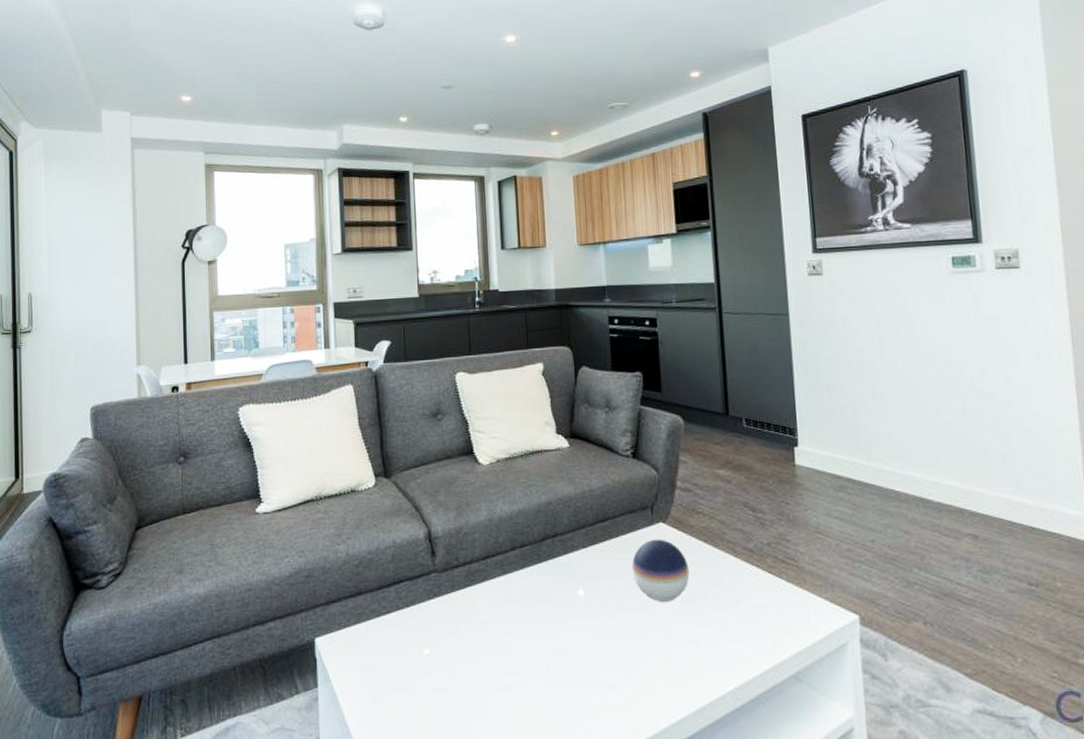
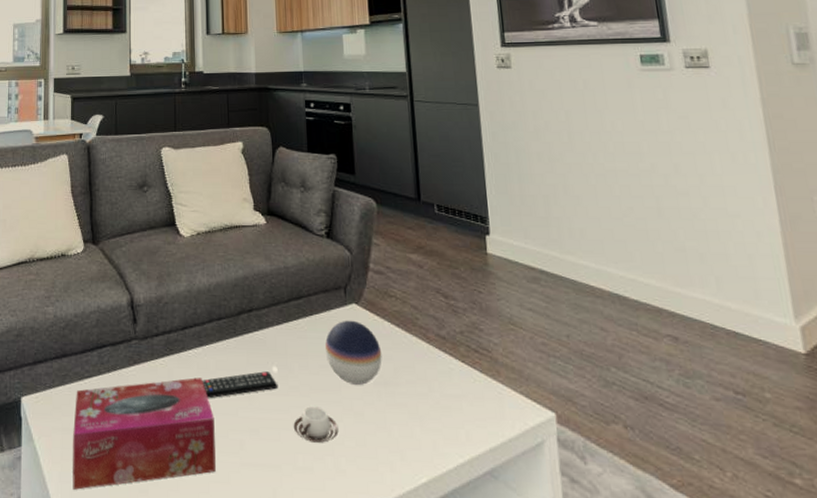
tissue box: none [372,606,522,725] -> present [72,377,216,490]
remote control: none [506,595,585,626] -> present [202,371,279,399]
cup: none [600,626,646,661] -> present [293,406,339,443]

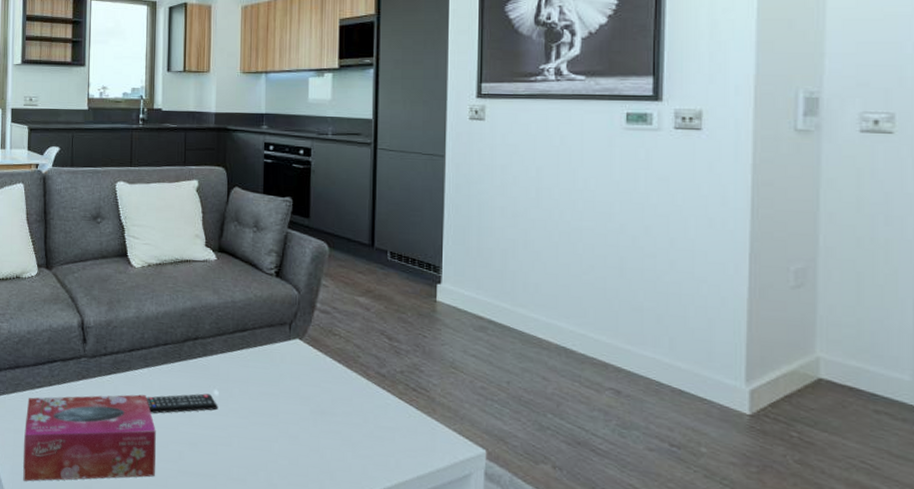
cup: present [293,406,339,443] -> none [230,427,273,460]
speaker: present [325,320,382,385] -> none [266,353,321,412]

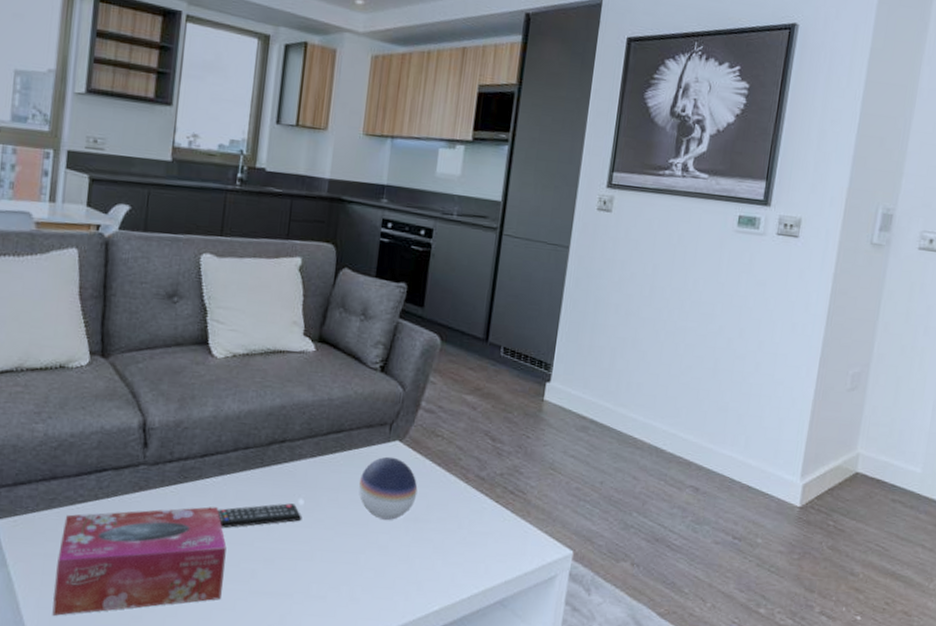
speaker: none [266,353,321,412] -> present [358,456,418,520]

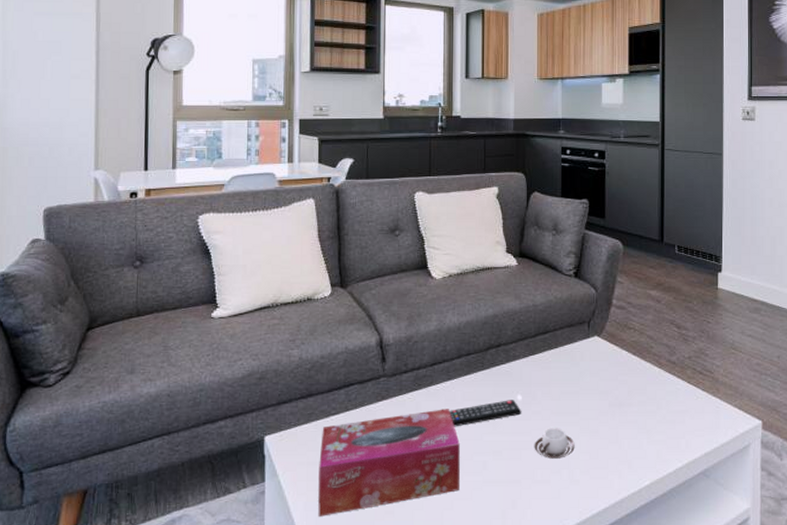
cup: none [312,539,360,574] -> present [534,428,575,459]
speaker: present [358,456,418,520] -> none [567,351,618,407]

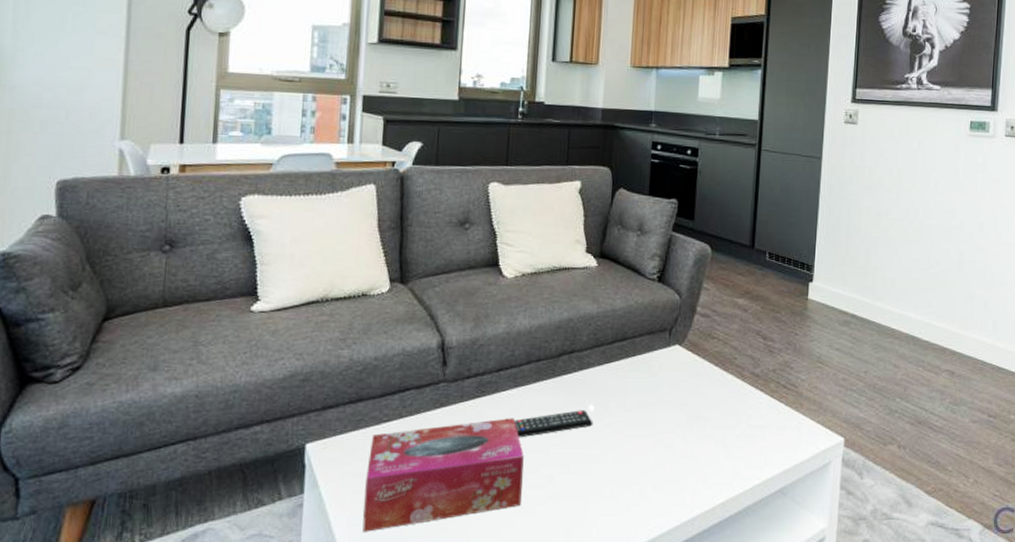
cup: present [534,428,575,459] -> none [604,441,648,473]

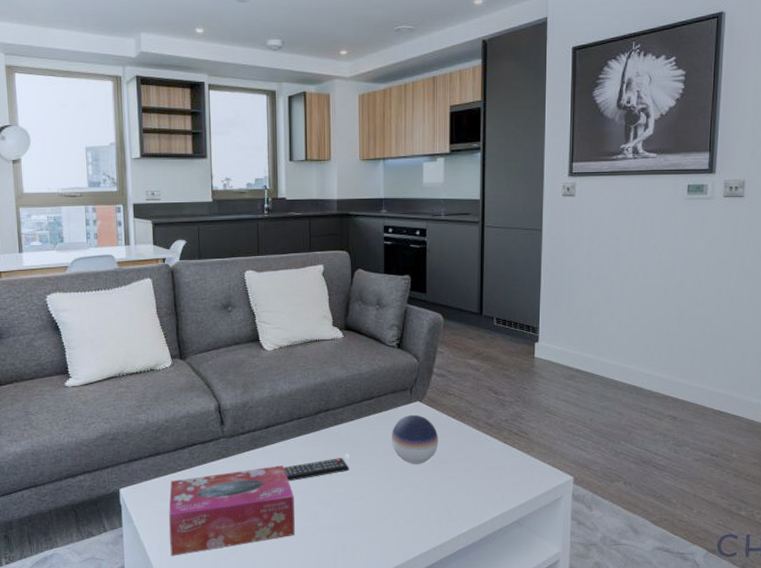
speaker: none [643,360,698,420] -> present [391,414,439,464]

